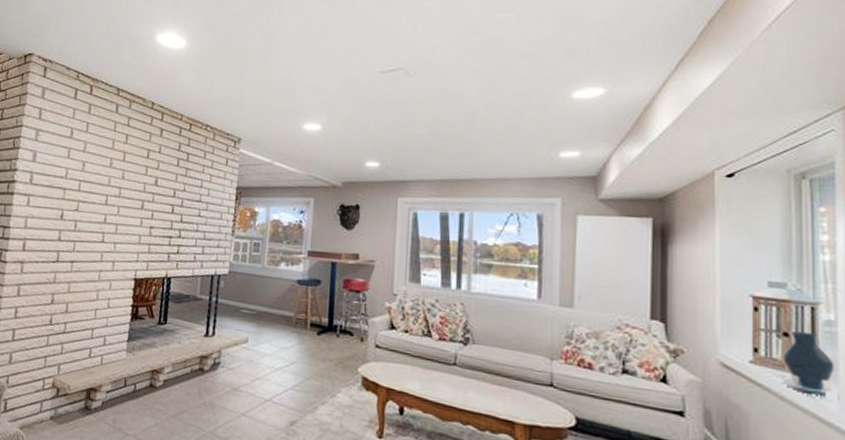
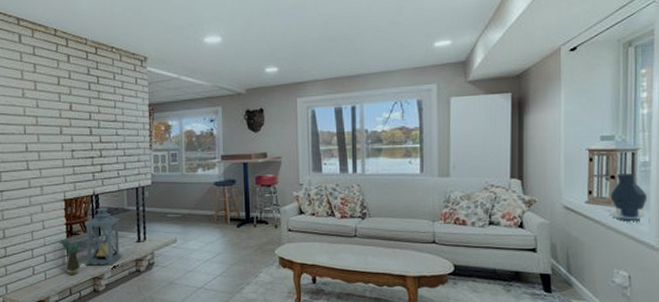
vase: none [122,321,147,365] -> present [59,239,83,276]
lantern: none [144,292,190,360] -> present [84,208,122,266]

